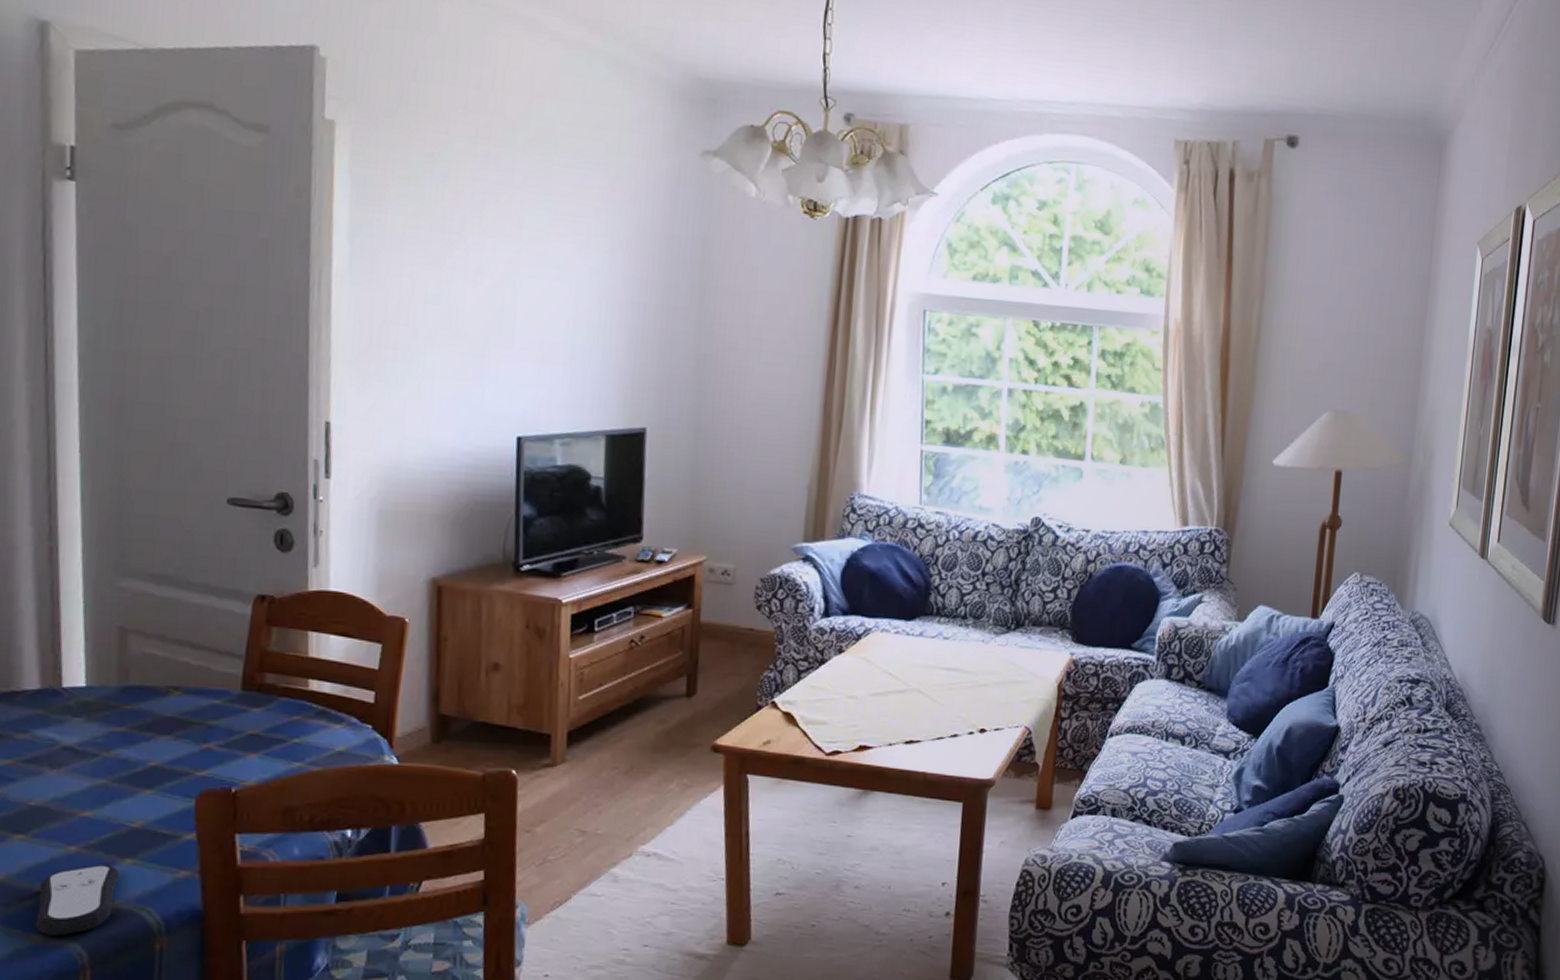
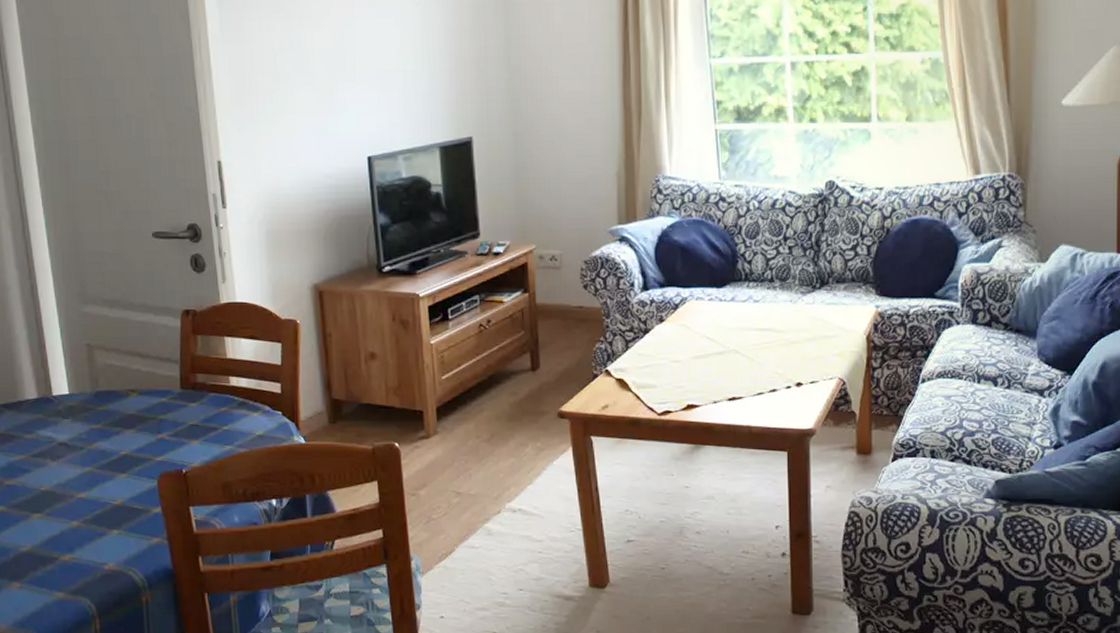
remote control: present [35,864,120,936] -> none [55,534,110,592]

